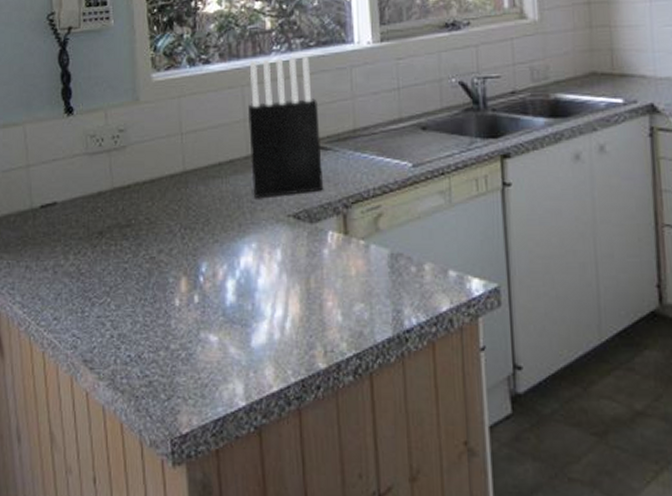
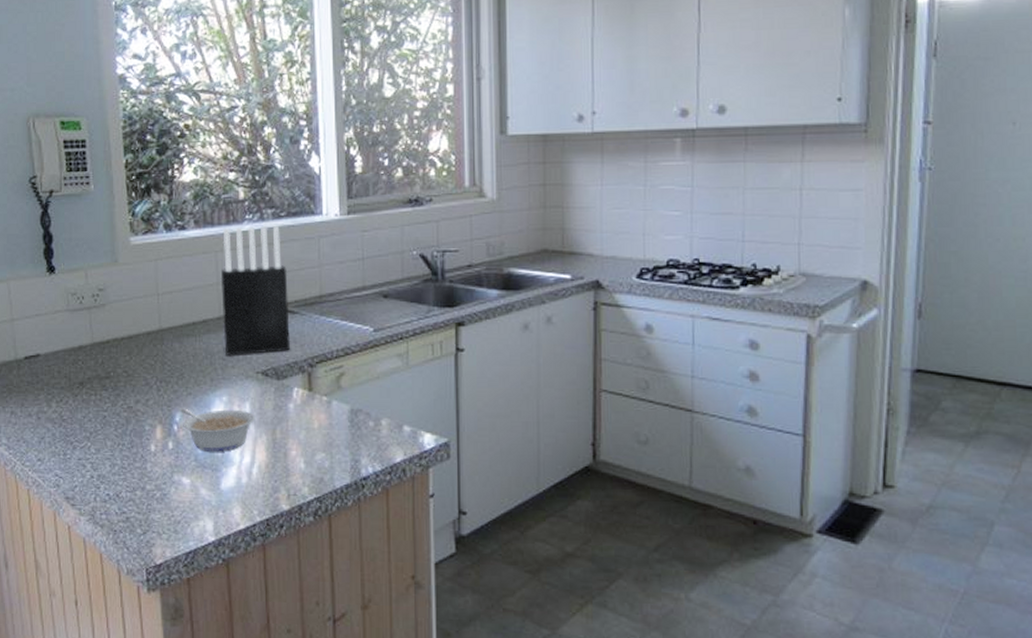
legume: none [206,257,288,305] -> present [180,408,255,452]

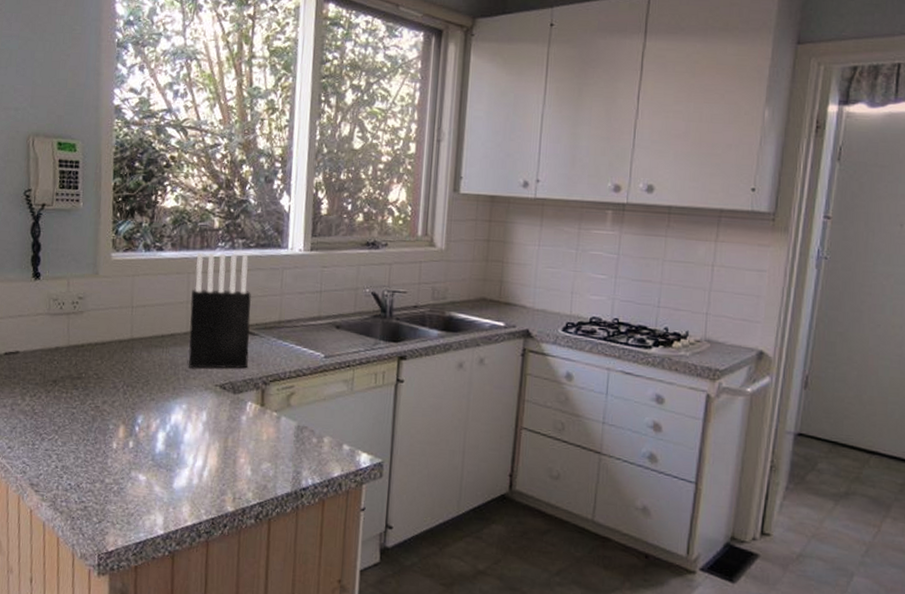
legume: present [180,408,255,452] -> none [143,411,211,454]

